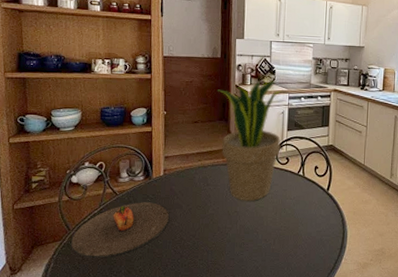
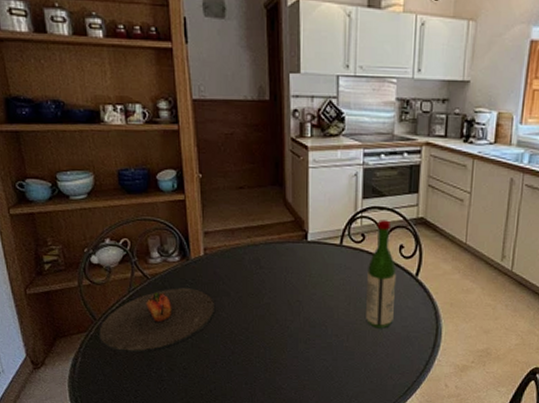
potted plant: present [217,80,290,202] -> none [266,130,365,289]
wine bottle: none [289,147,313,234] -> present [366,220,397,329]

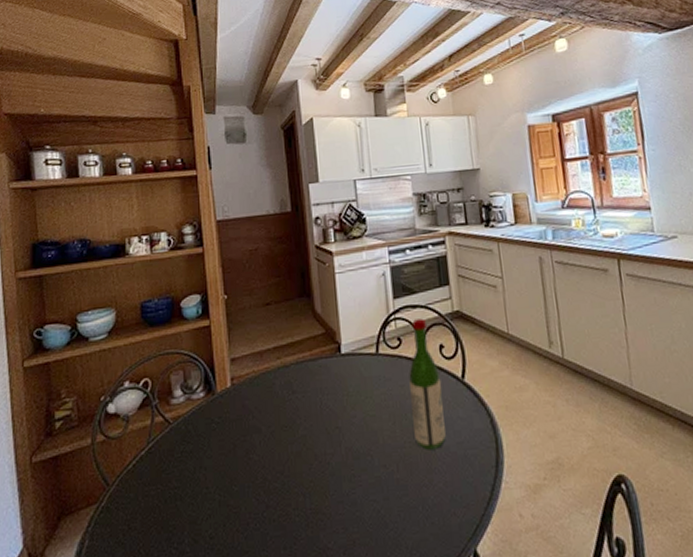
plate: present [99,288,216,353] -> none [112,428,246,525]

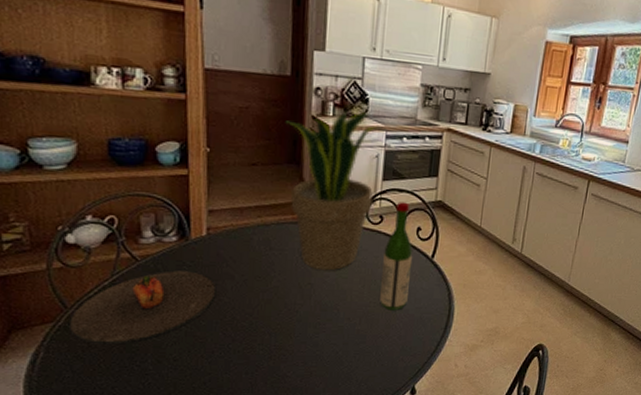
plate: none [112,428,246,525] -> present [70,270,217,345]
potted plant: none [291,230,389,411] -> present [285,111,387,271]

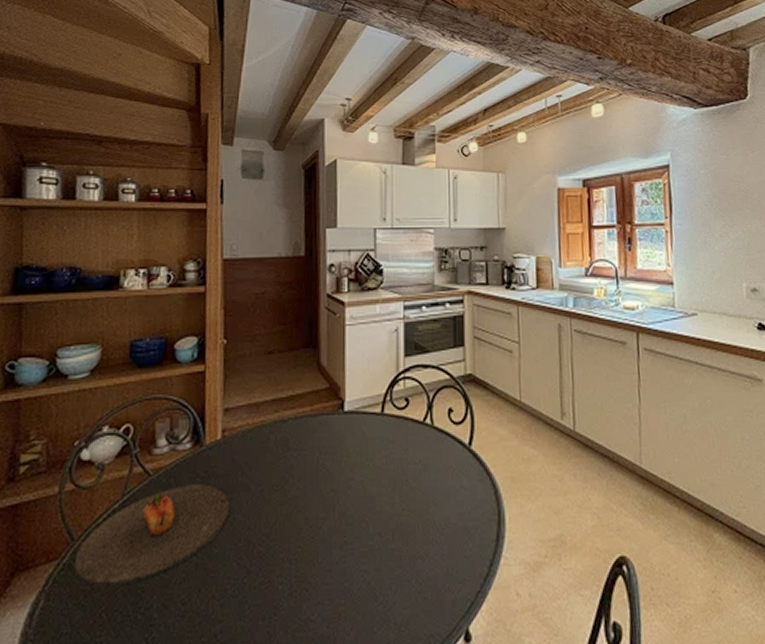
potted plant: present [285,111,387,271] -> none [300,283,405,472]
wine bottle: present [380,202,413,311] -> none [414,379,448,520]

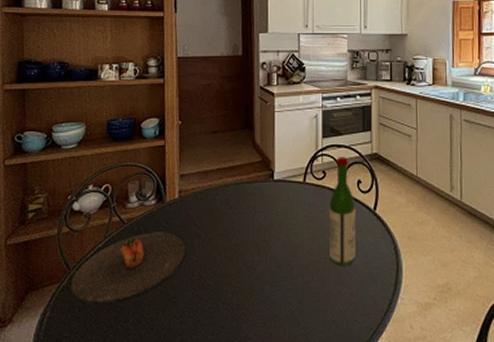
wine bottle: none [414,379,448,520] -> present [329,157,356,266]

